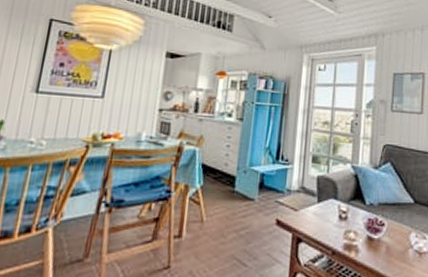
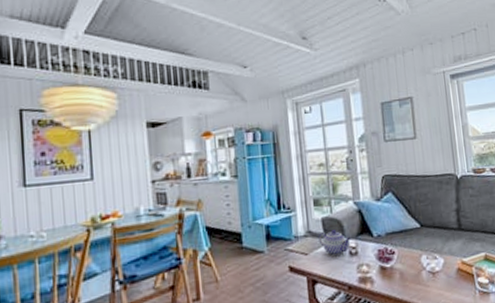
teapot: none [310,190,344,217] -> present [318,230,351,256]

